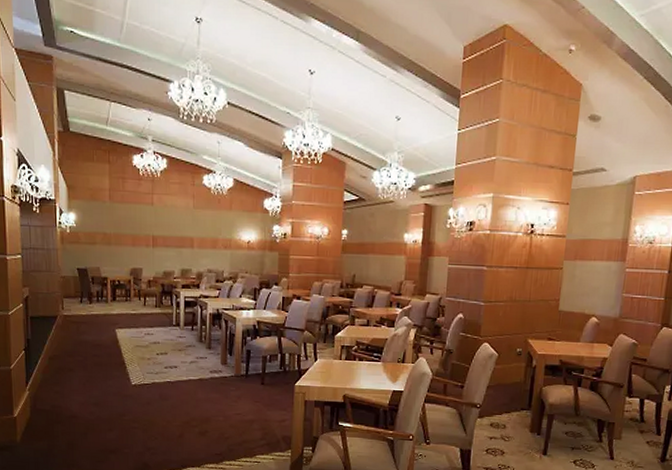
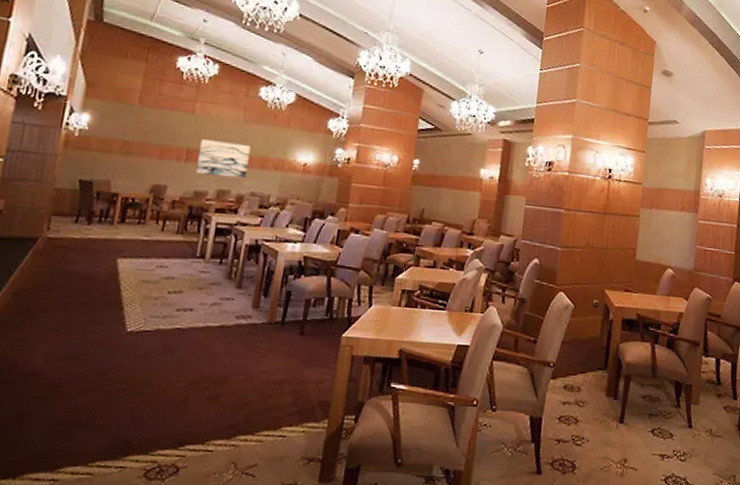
wall art: none [162,227,202,258] -> present [196,139,251,179]

